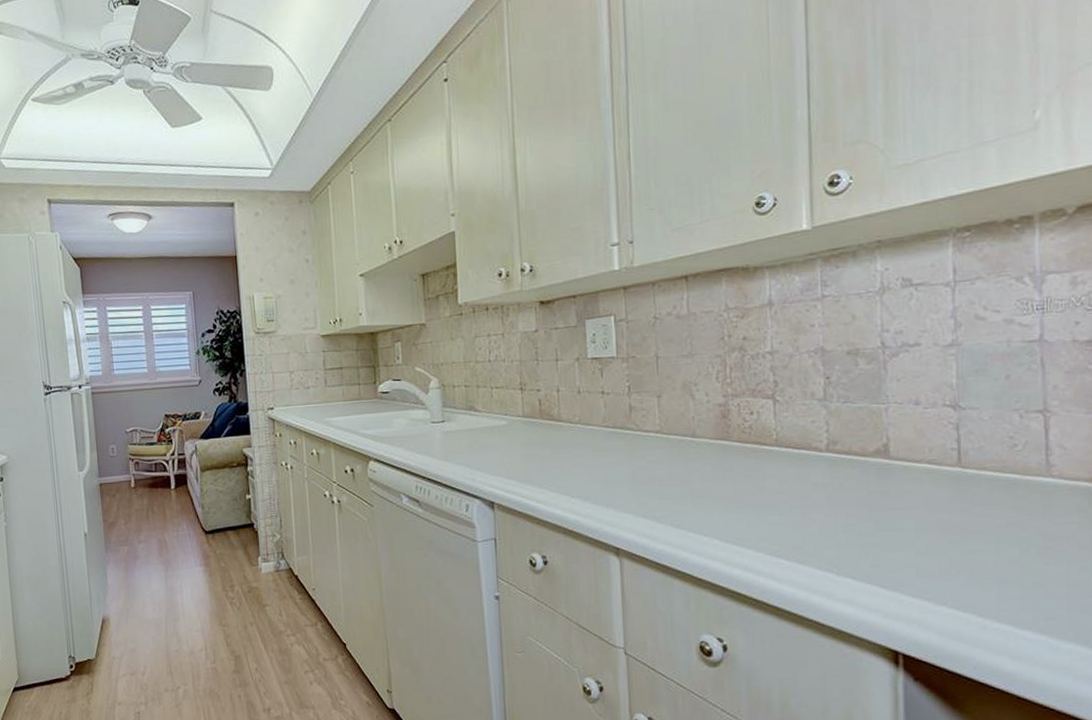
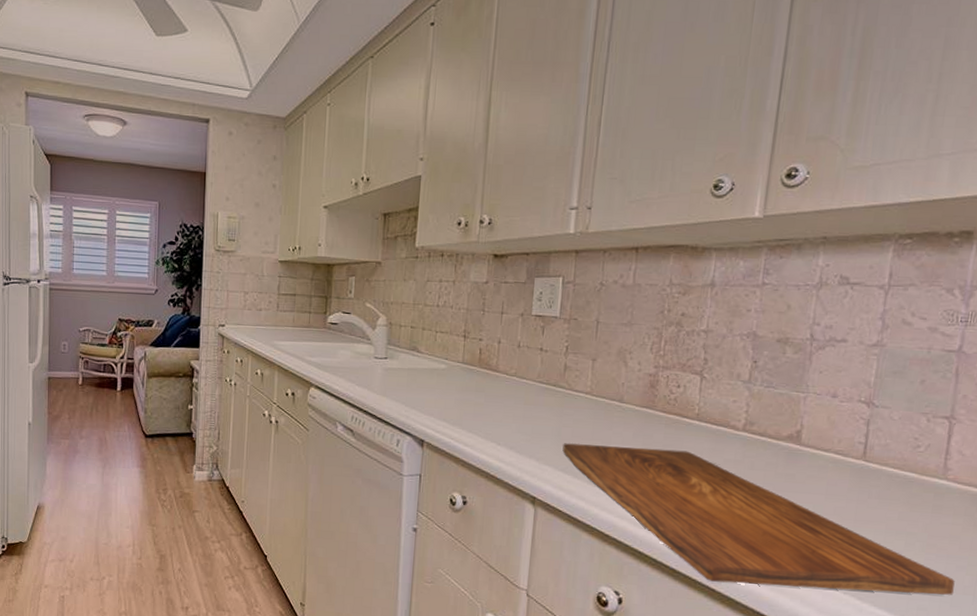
cutting board: none [640,479,1081,616] -> present [562,443,955,595]

